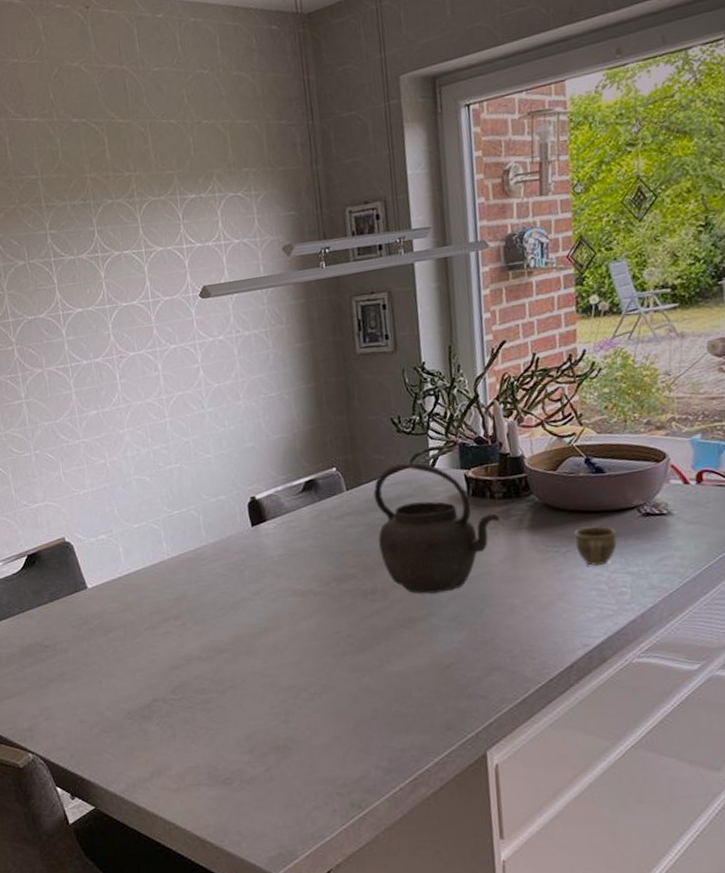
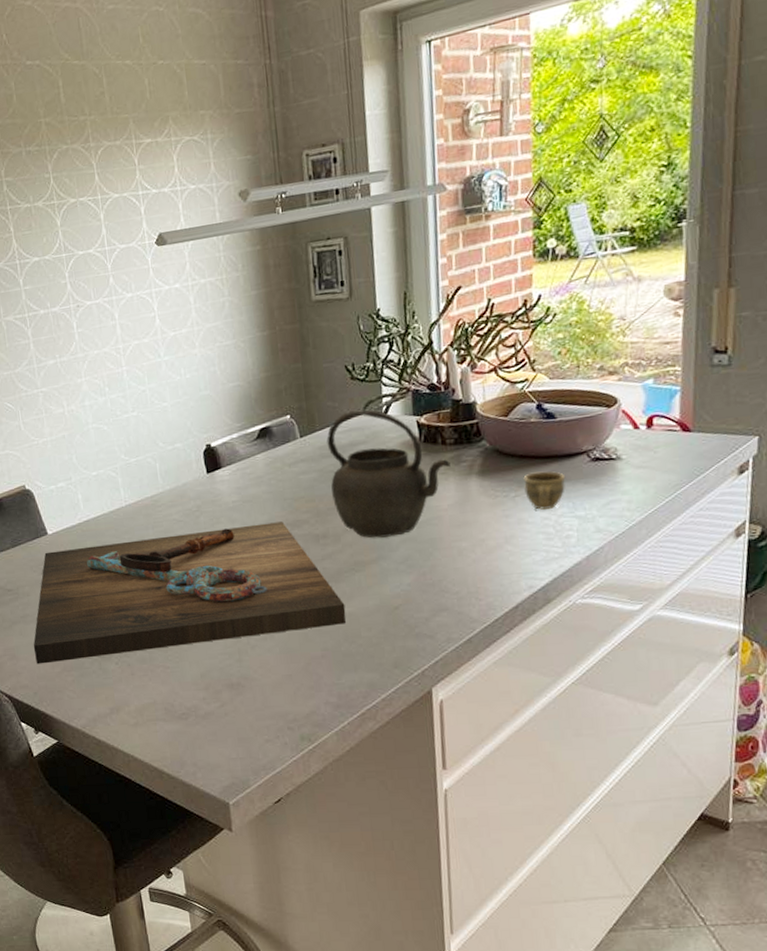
cutting board: none [70,576,396,725] -> present [33,521,346,664]

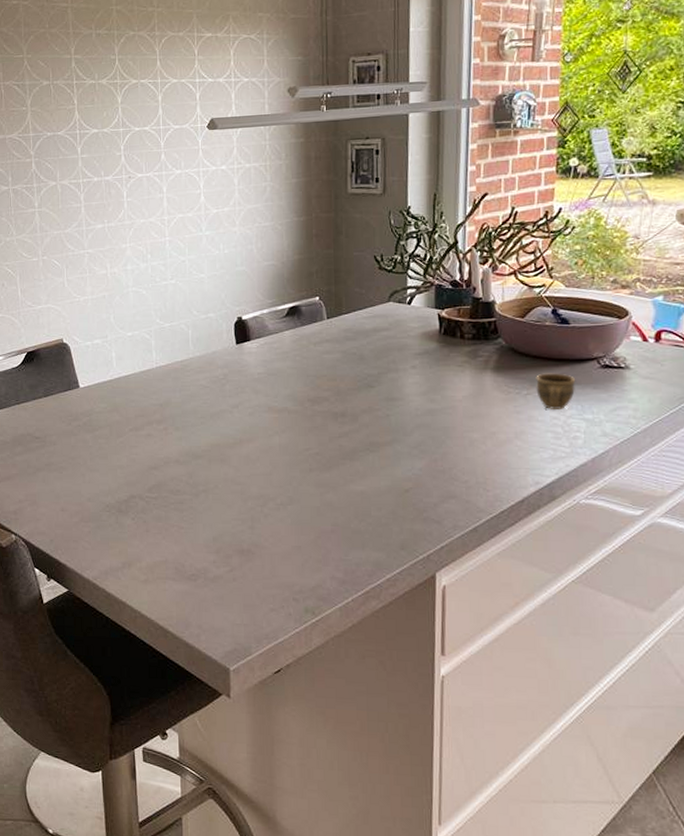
cutting board: present [33,521,346,664] -> none [54,397,358,513]
kettle: present [326,409,451,538] -> none [352,298,467,421]

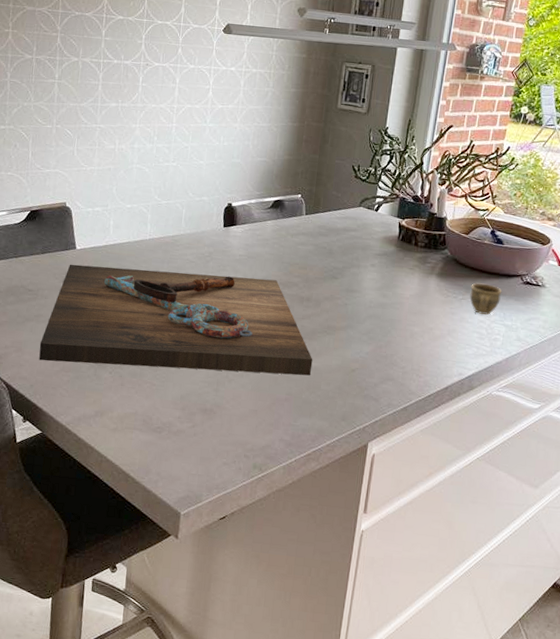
cutting board: none [54,397,358,513] -> present [39,264,313,376]

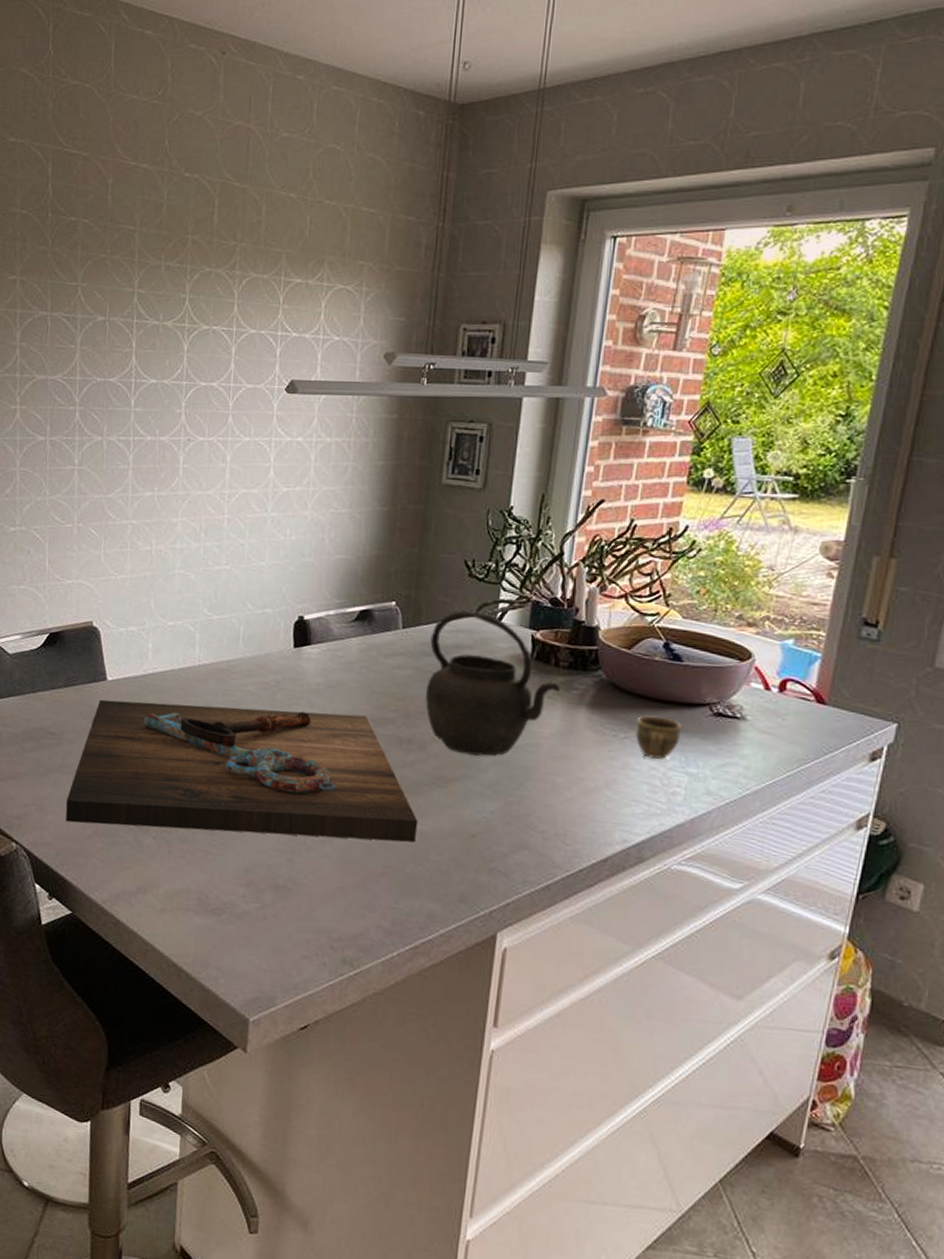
kettle: none [321,203,418,312] -> present [425,610,560,756]

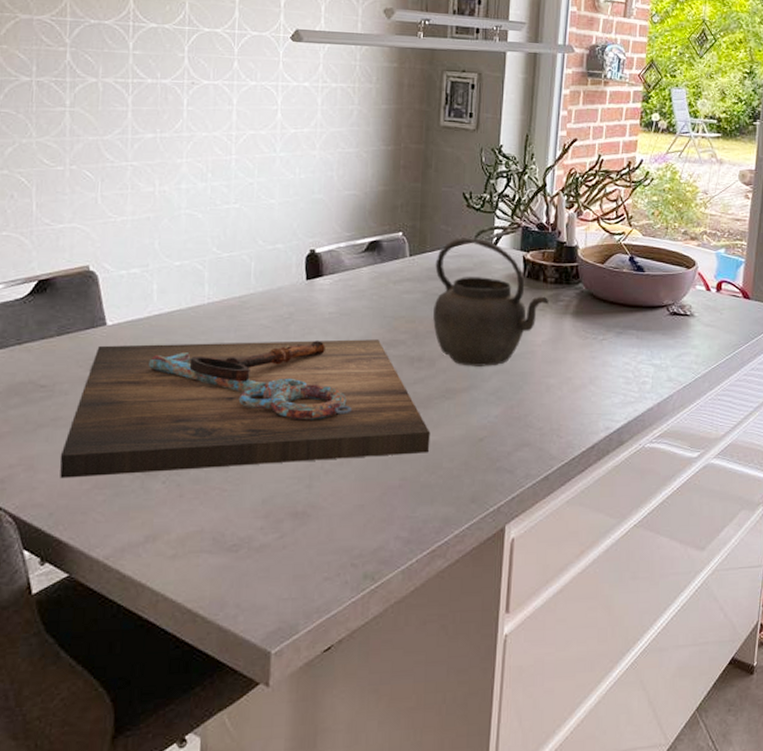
cup: present [635,715,683,759] -> none [611,319,647,355]

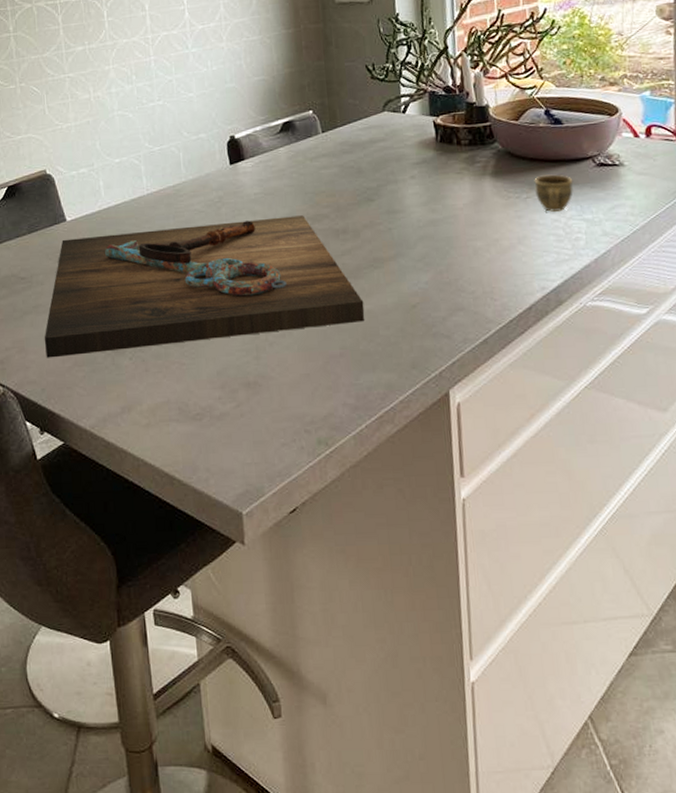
kettle: present [433,238,549,366] -> none [347,108,466,235]
cup: none [611,319,647,355] -> present [534,174,573,212]

